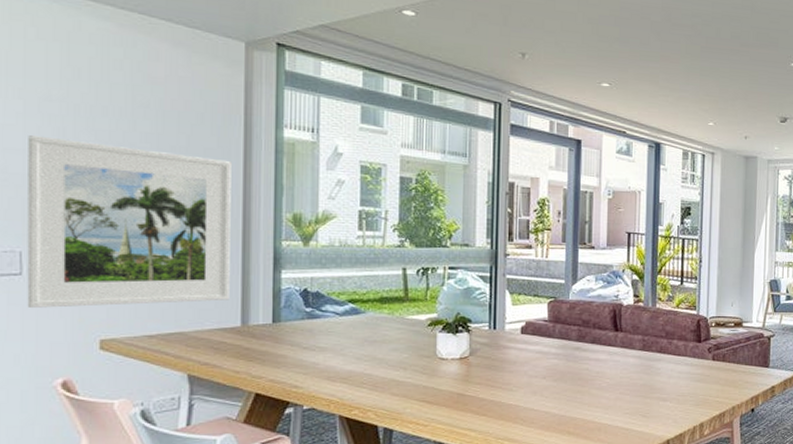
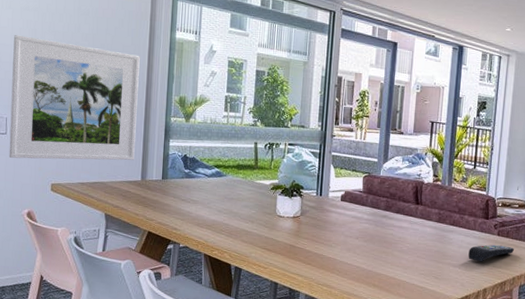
remote control: none [680,370,733,392] -> present [468,244,515,262]

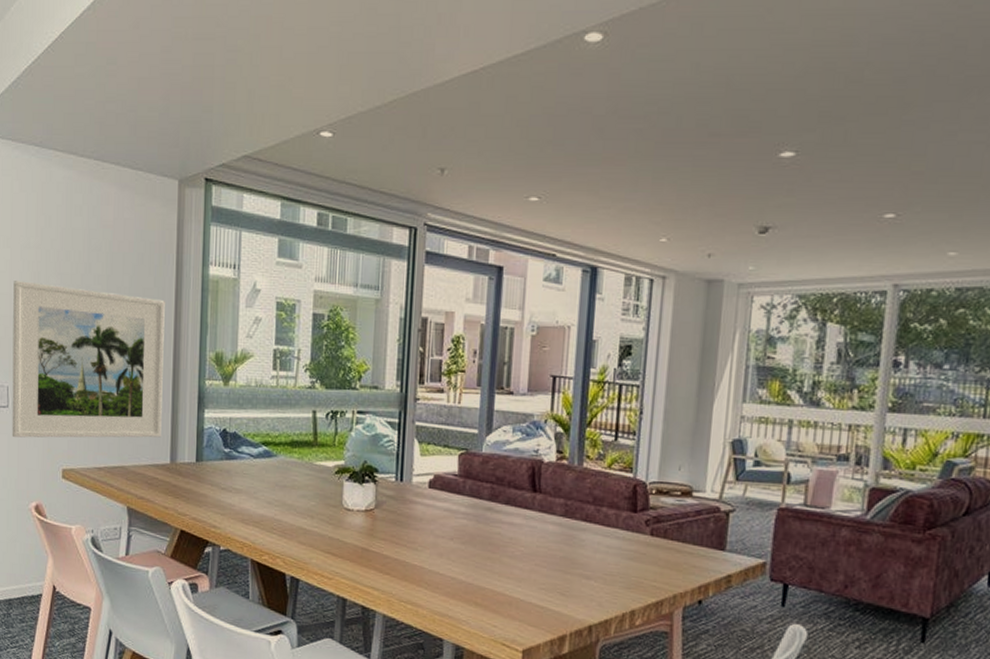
remote control: present [468,244,515,262] -> none [608,548,676,573]

